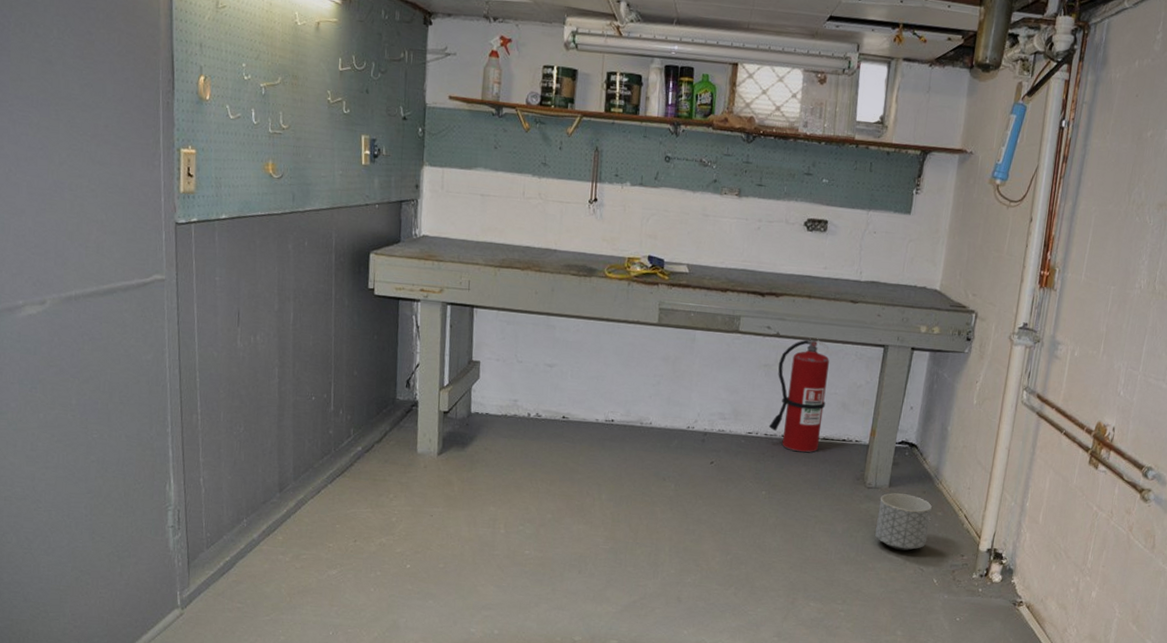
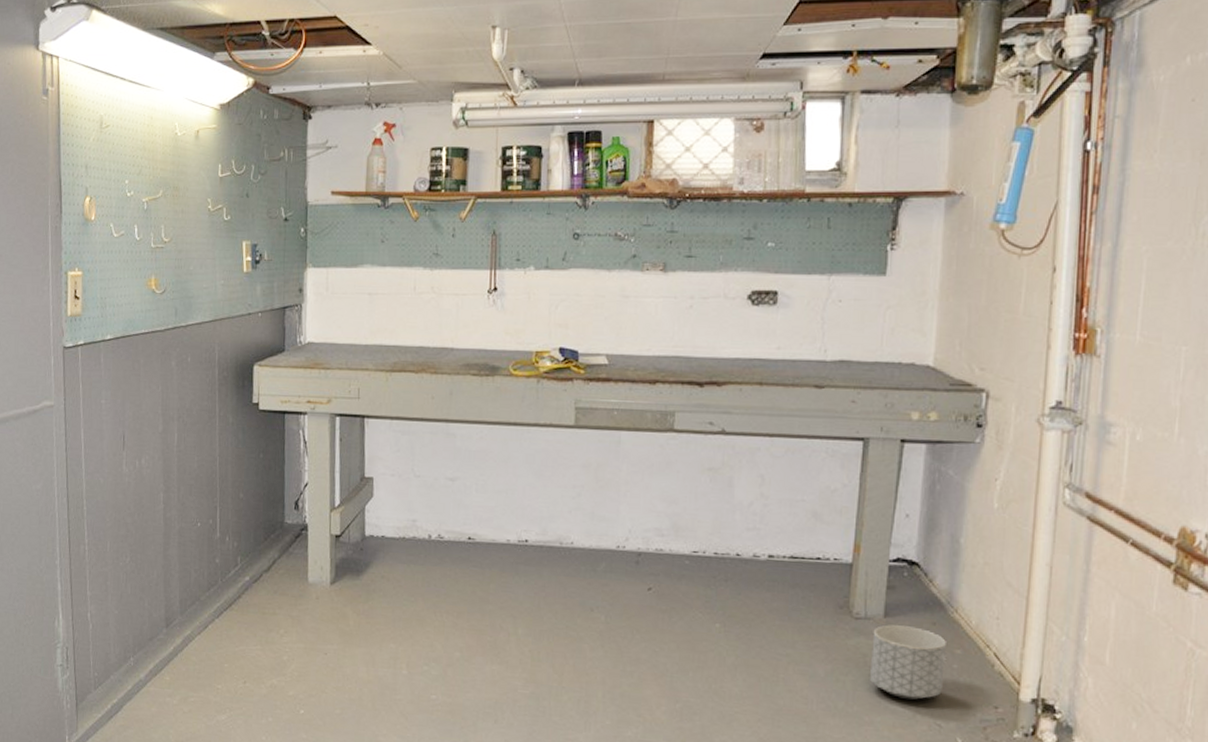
fire extinguisher: present [768,338,830,453] -> none [718,433,792,575]

